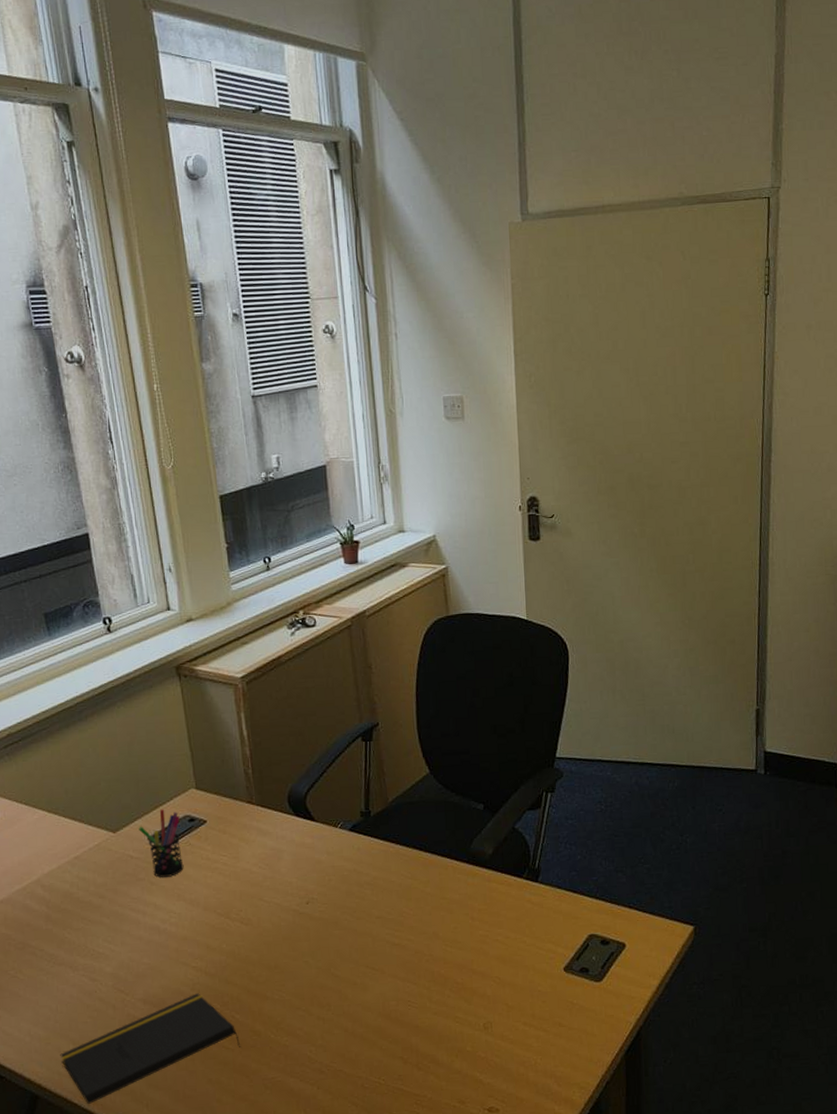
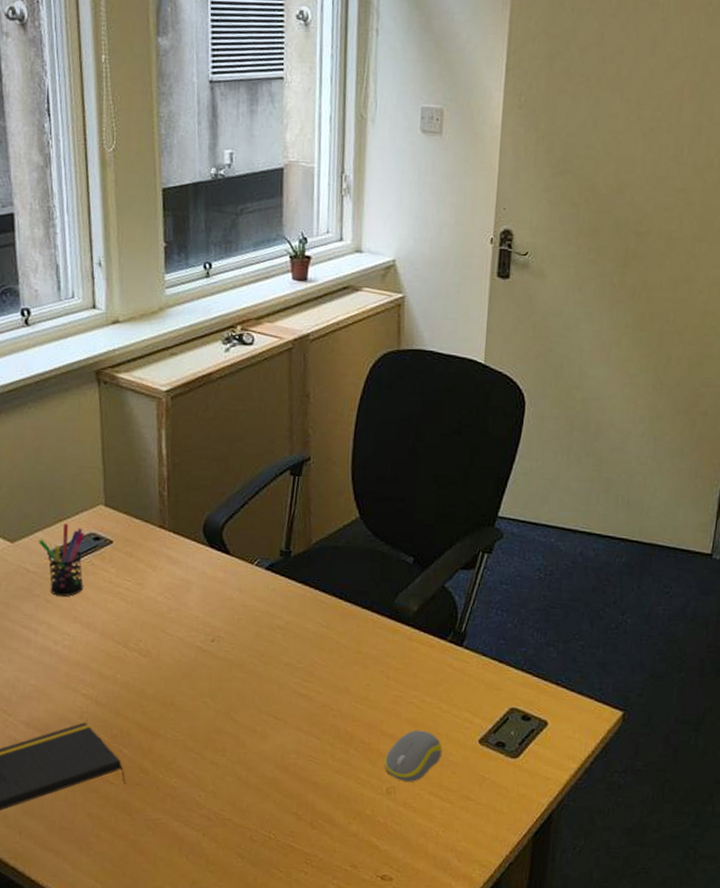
computer mouse: none [478,965,531,1015] -> present [384,730,442,782]

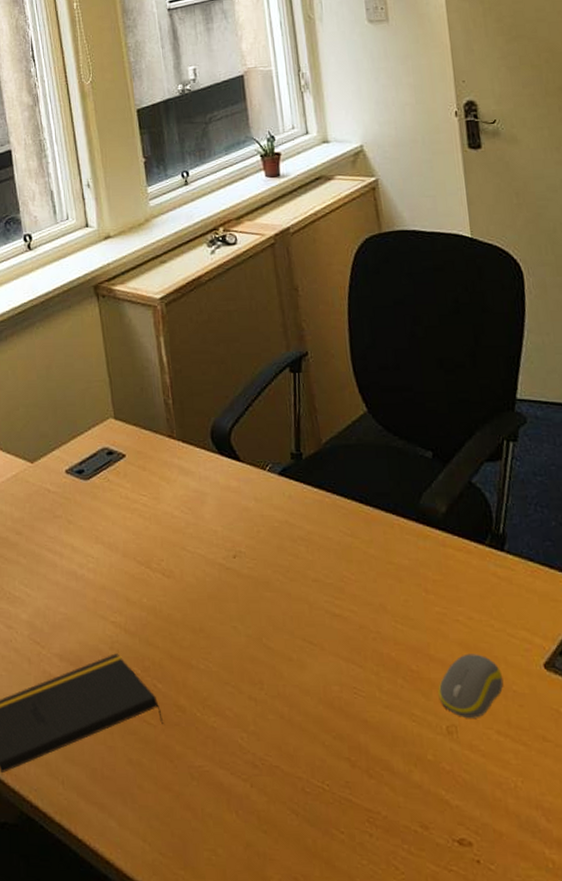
pen holder: present [39,523,84,596] -> none [56,439,102,516]

